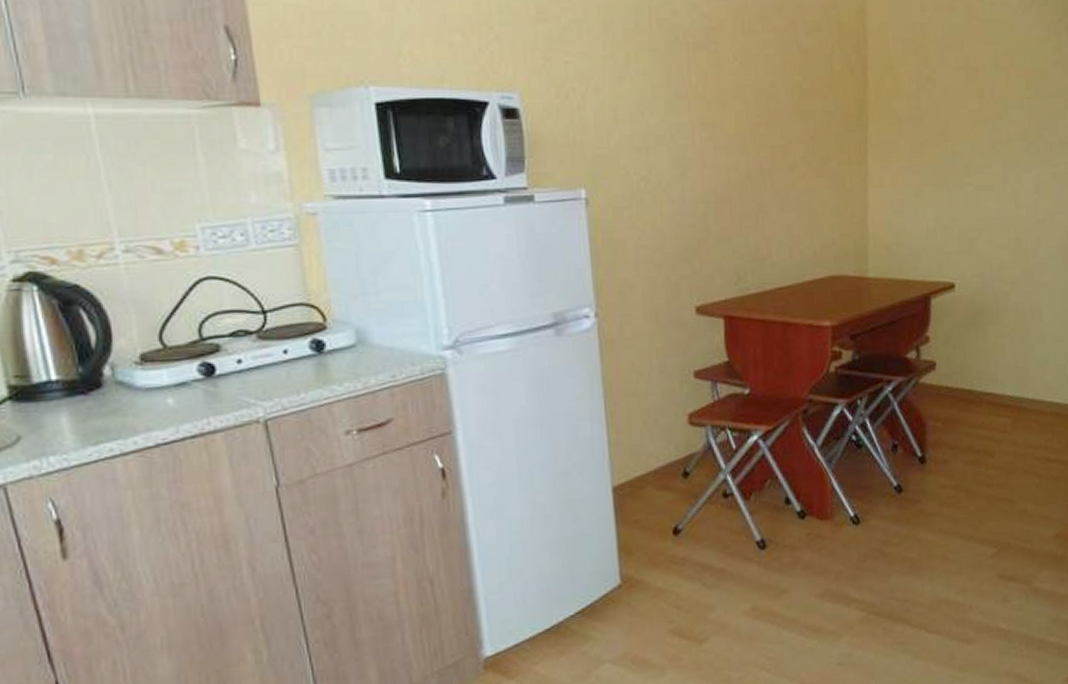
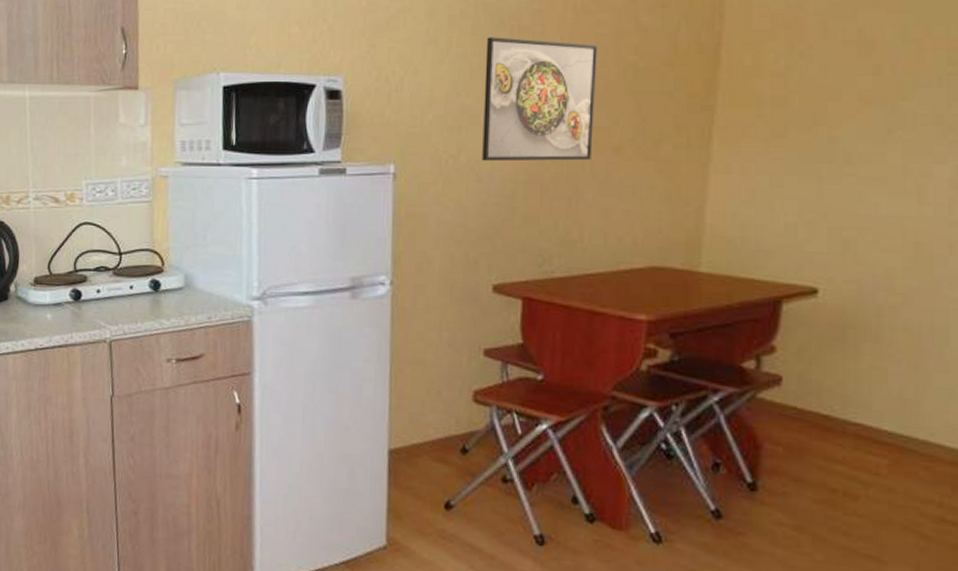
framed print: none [664,54,772,183] -> present [482,37,598,162]

